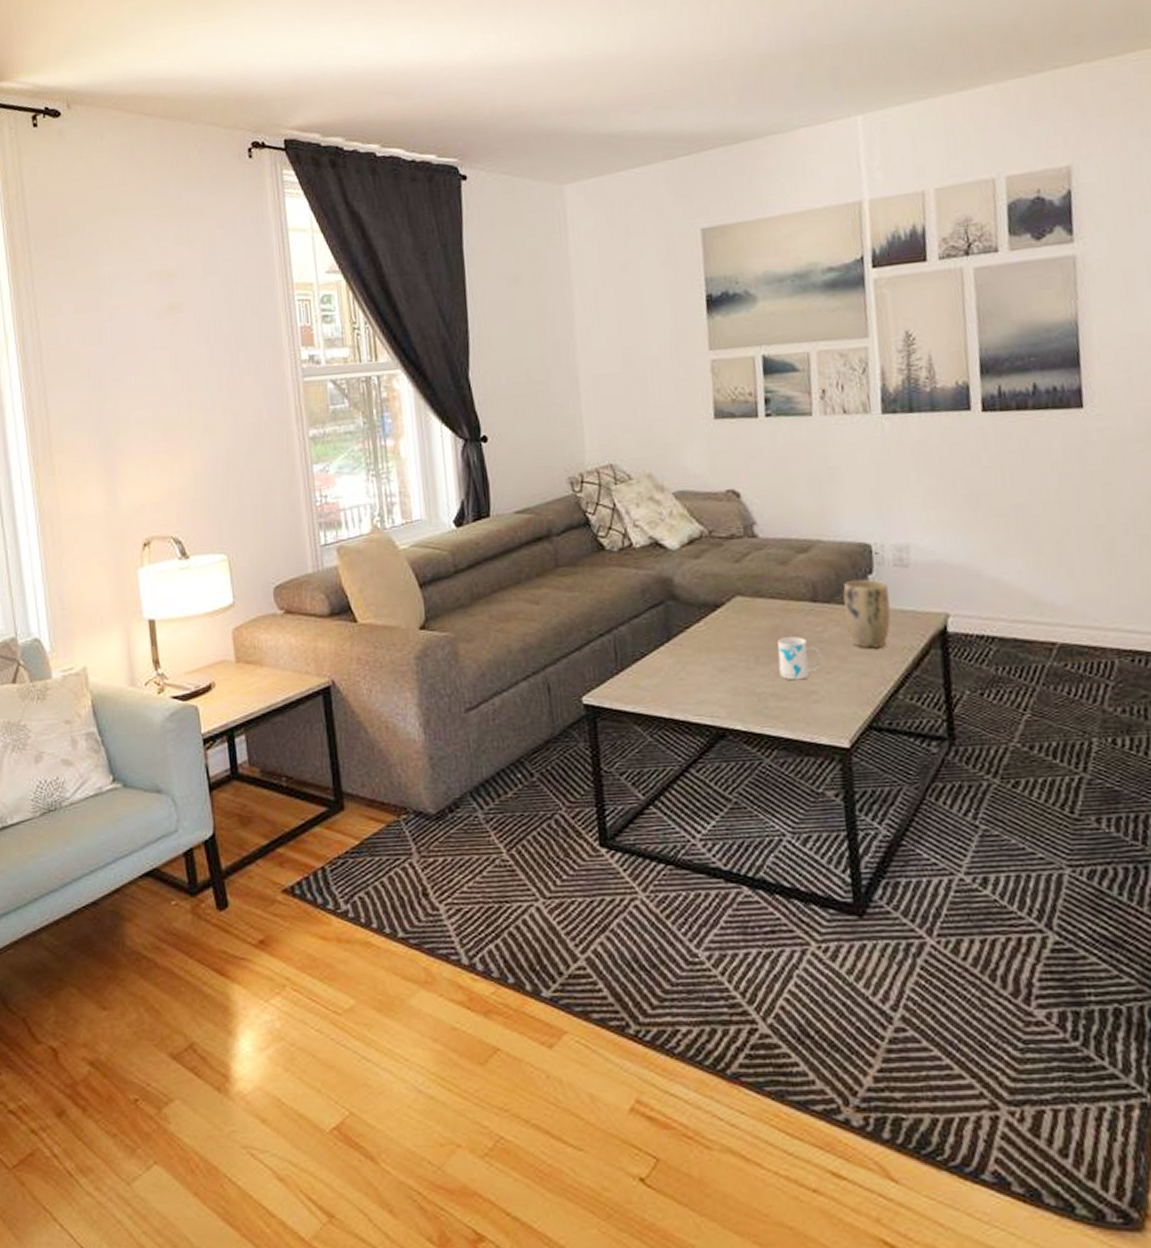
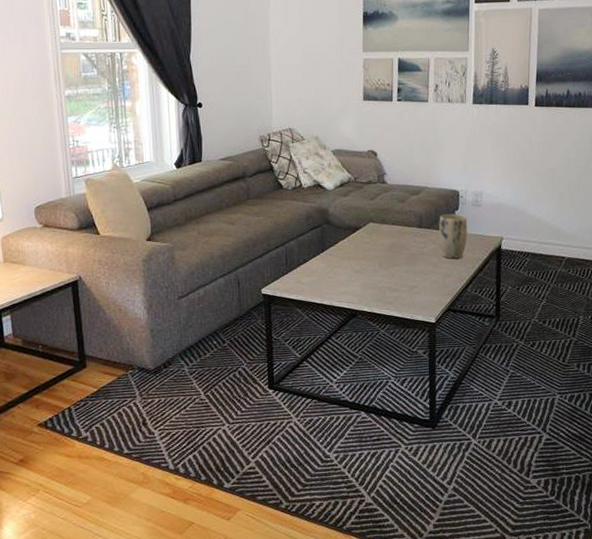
mug: present [778,637,822,681] -> none [394,250,422,279]

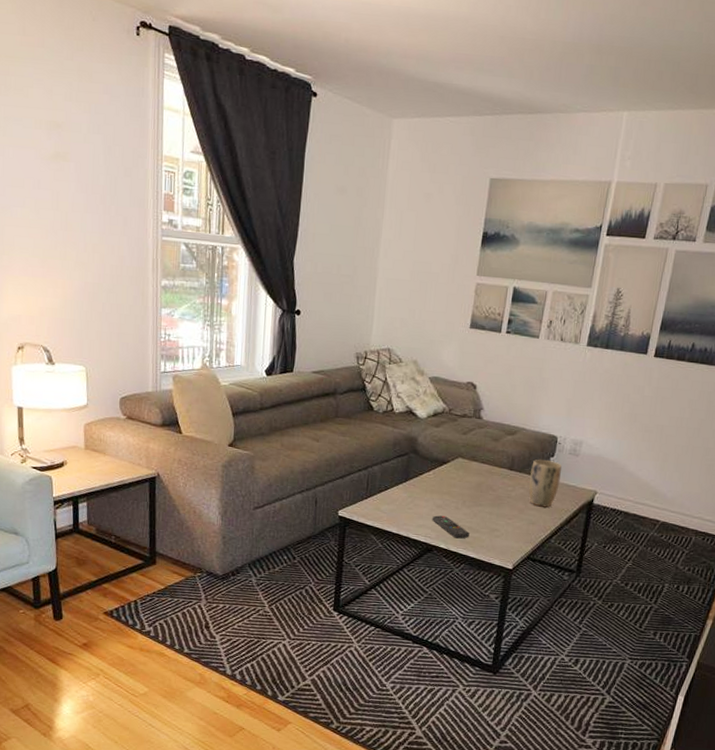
remote control: none [352,280,390,300] -> present [432,515,470,539]

